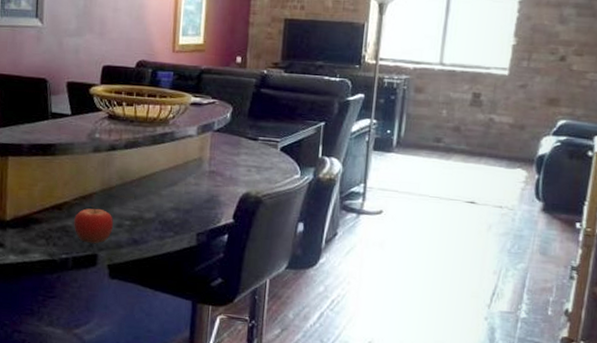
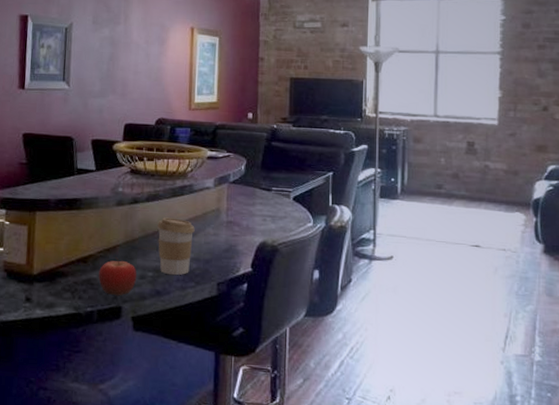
coffee cup: none [136,165,175,225] -> present [157,217,195,275]

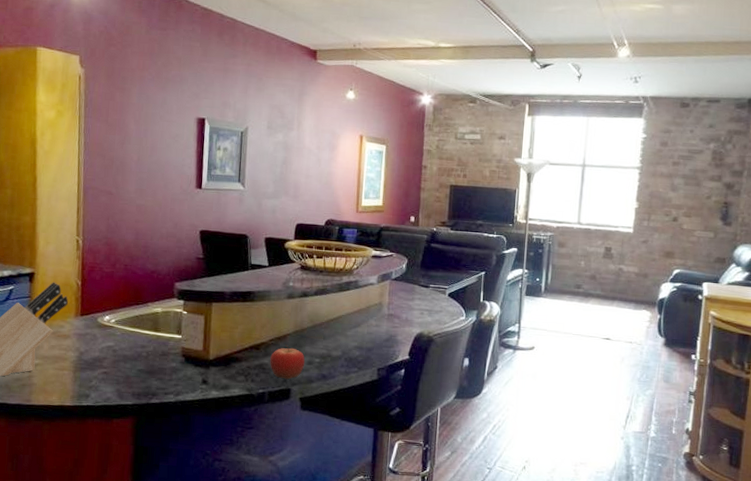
coffee cup: present [157,217,195,275] -> none [325,310,359,361]

